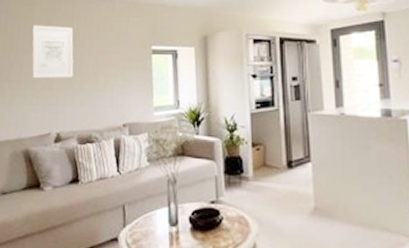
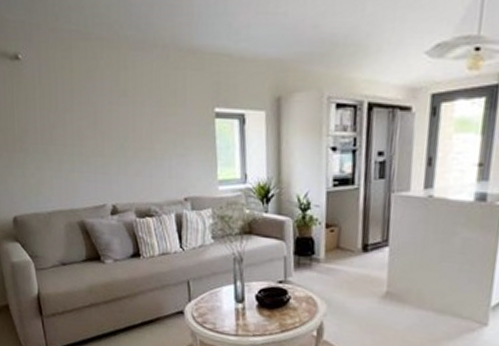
wall art: present [32,25,74,79] -> none [71,76,125,144]

